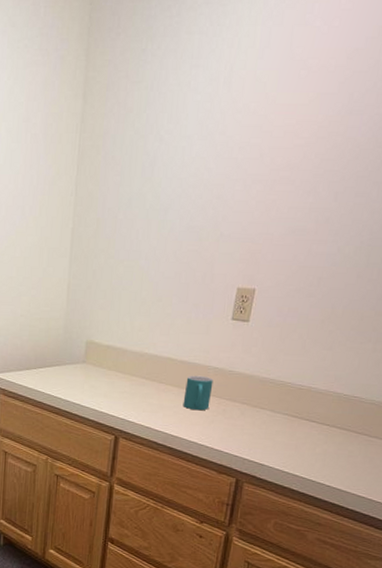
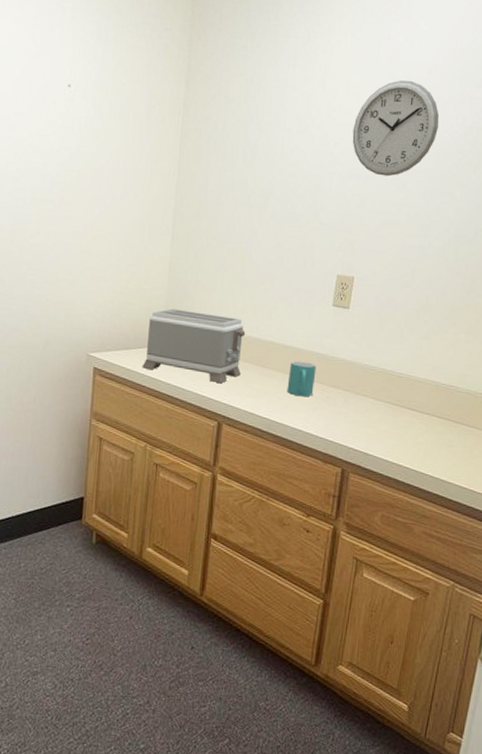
toaster: none [42,329,143,400] -> present [142,308,246,384]
wall clock: none [258,69,358,180] -> present [352,80,439,177]

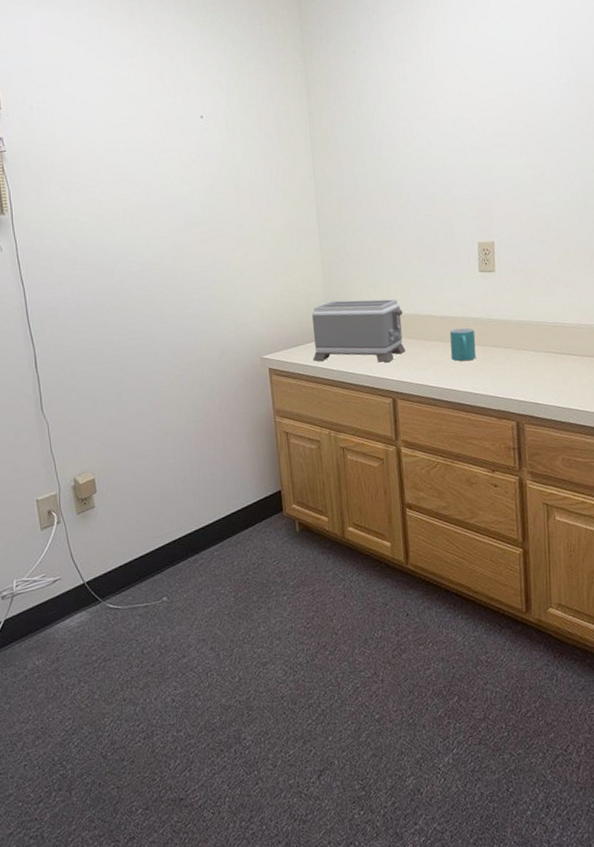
wall clock: present [352,80,439,177] -> none [467,52,547,145]

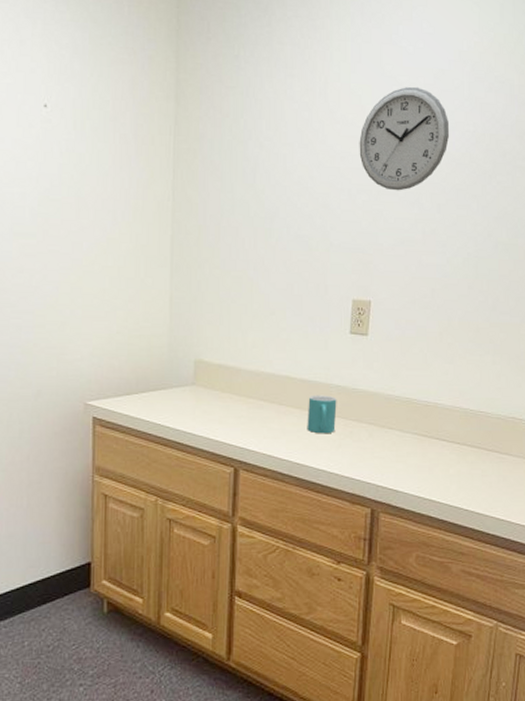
toaster: present [312,299,406,363] -> none [146,347,258,426]
wall clock: none [467,52,547,145] -> present [359,86,450,191]

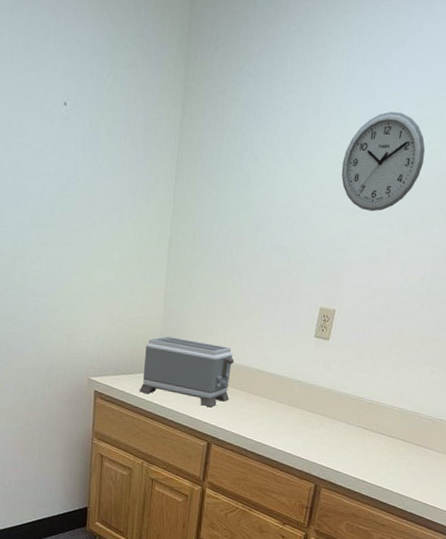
toaster: none [146,347,258,426] -> present [139,336,235,408]
mug: present [307,395,337,434] -> none [270,387,297,421]

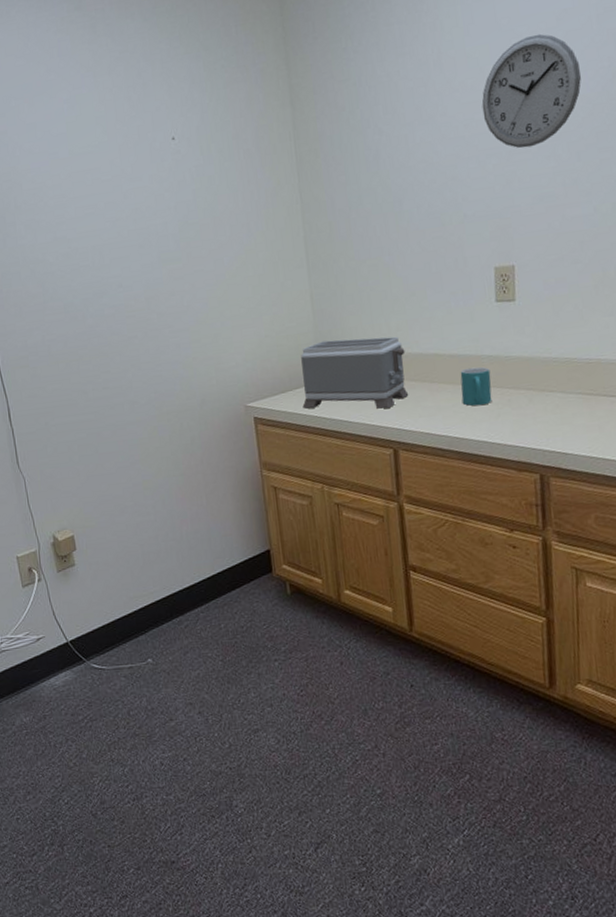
mug: none [270,387,297,421] -> present [460,366,492,406]

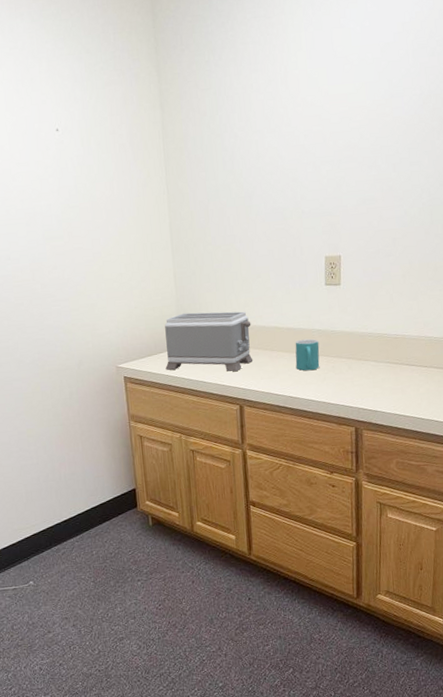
wall clock: present [482,33,582,149] -> none [319,62,399,158]

